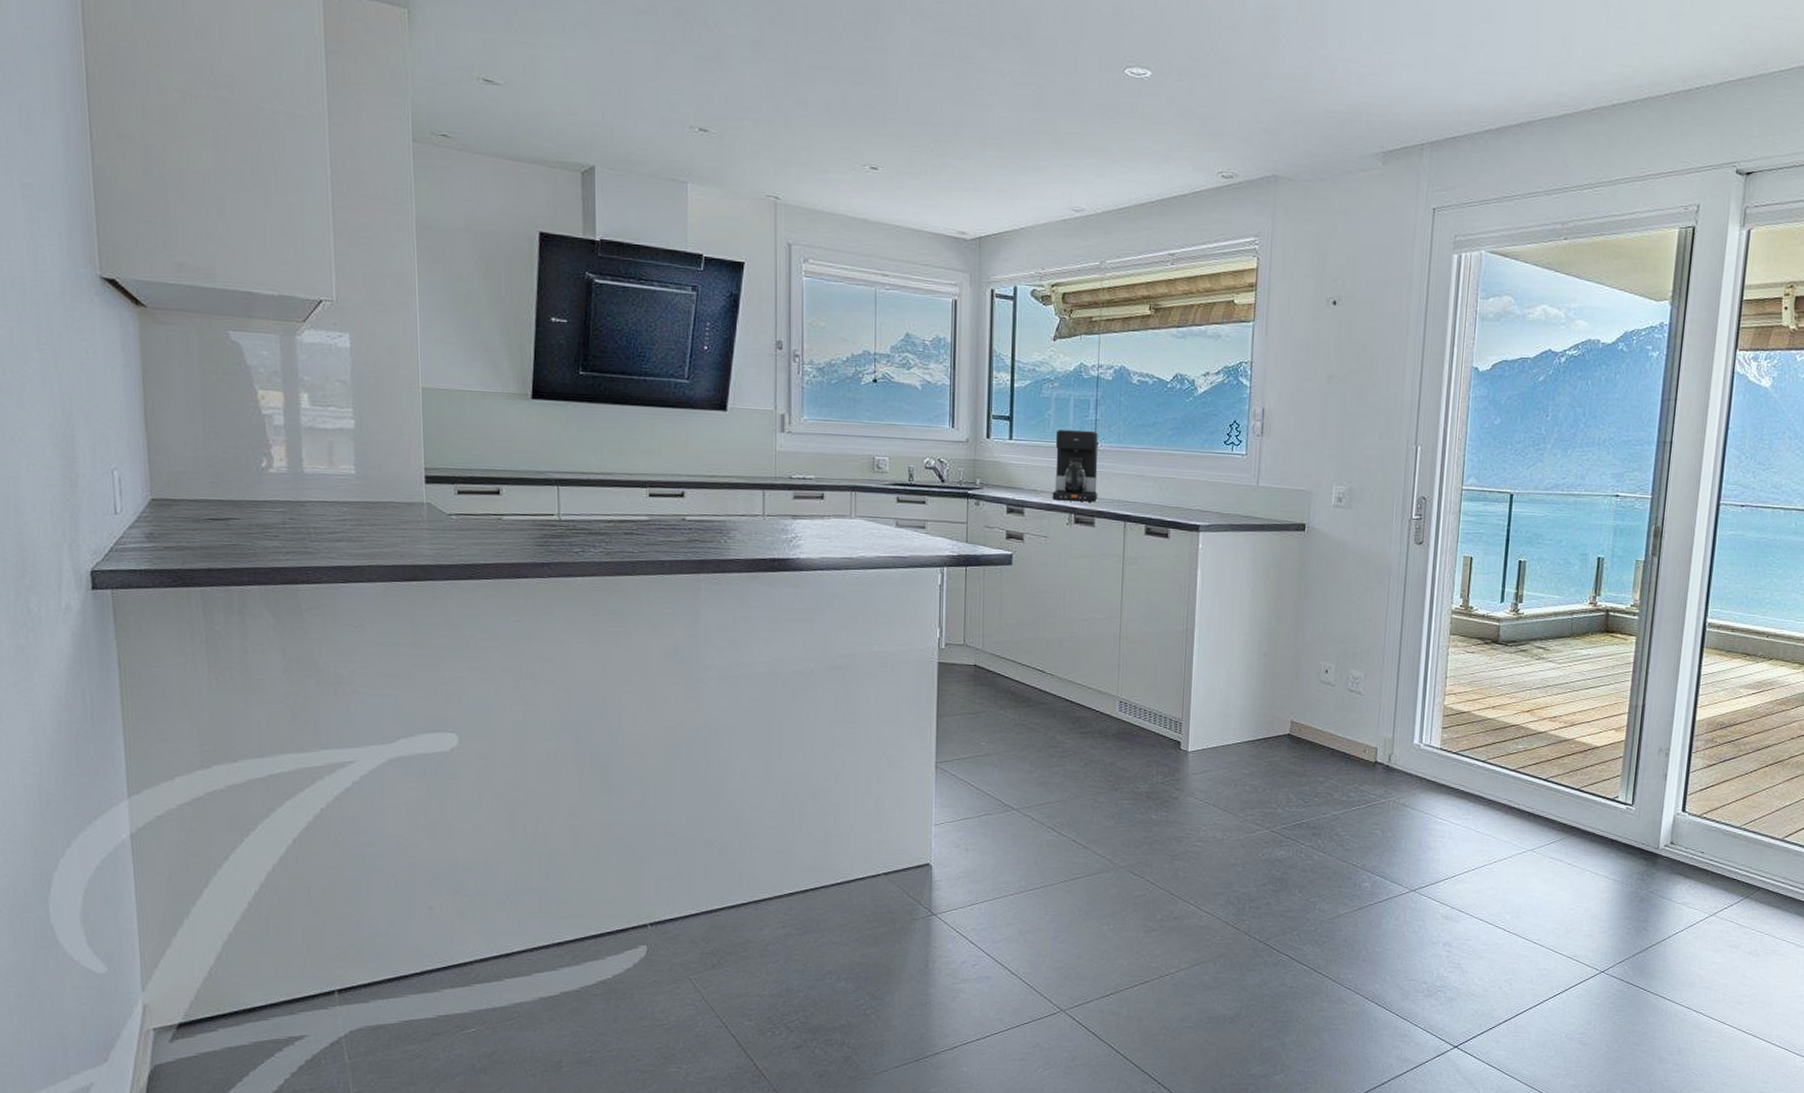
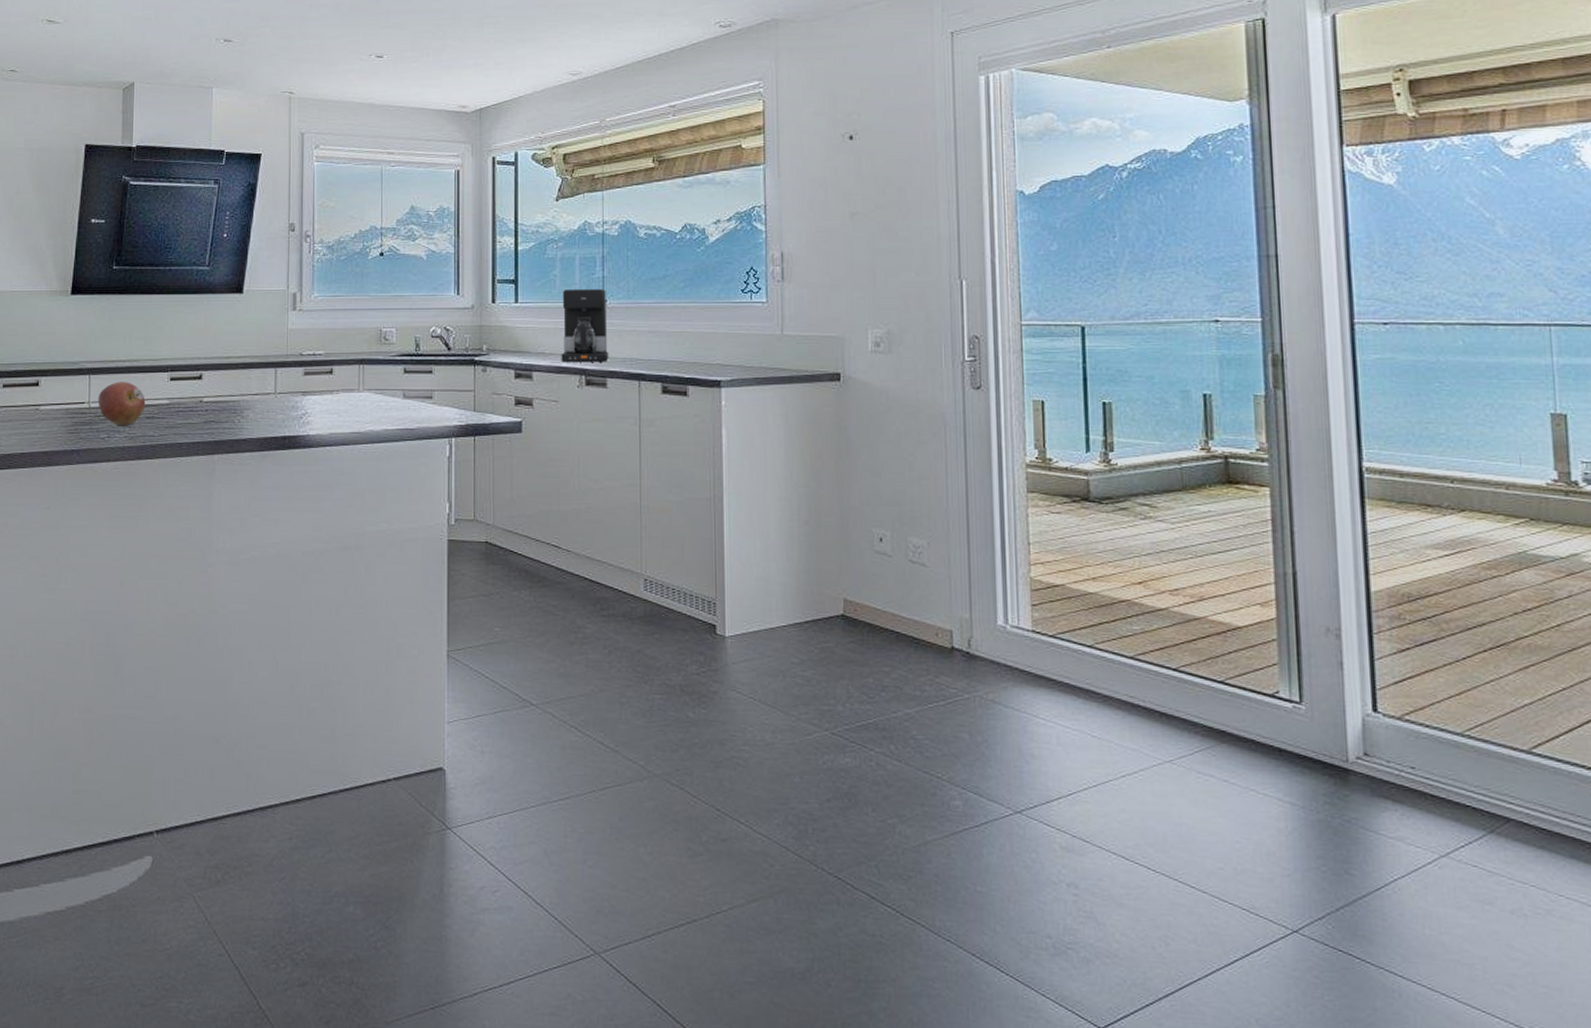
fruit: none [569,495,623,541] -> present [98,382,146,426]

